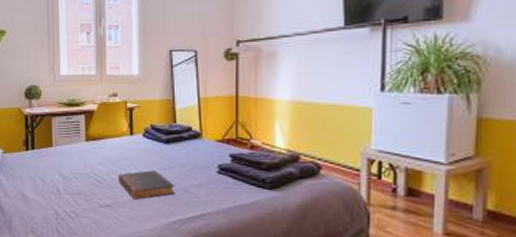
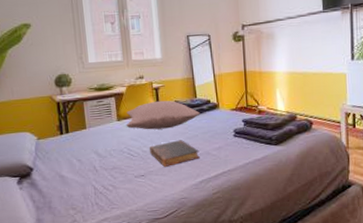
pillow: none [94,122,179,156] -> present [126,100,200,130]

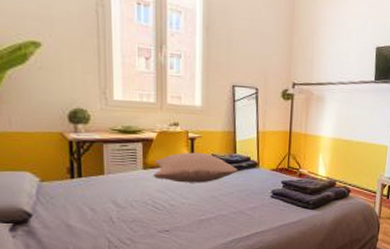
book: present [150,140,200,167] -> none [178,196,233,223]

